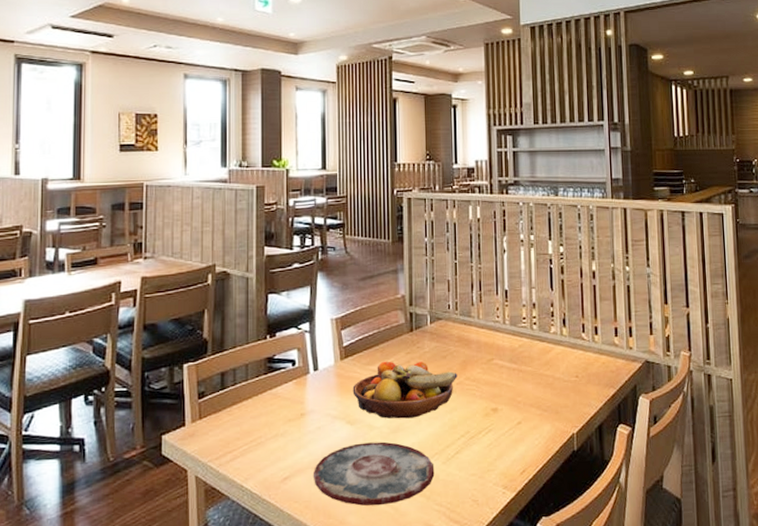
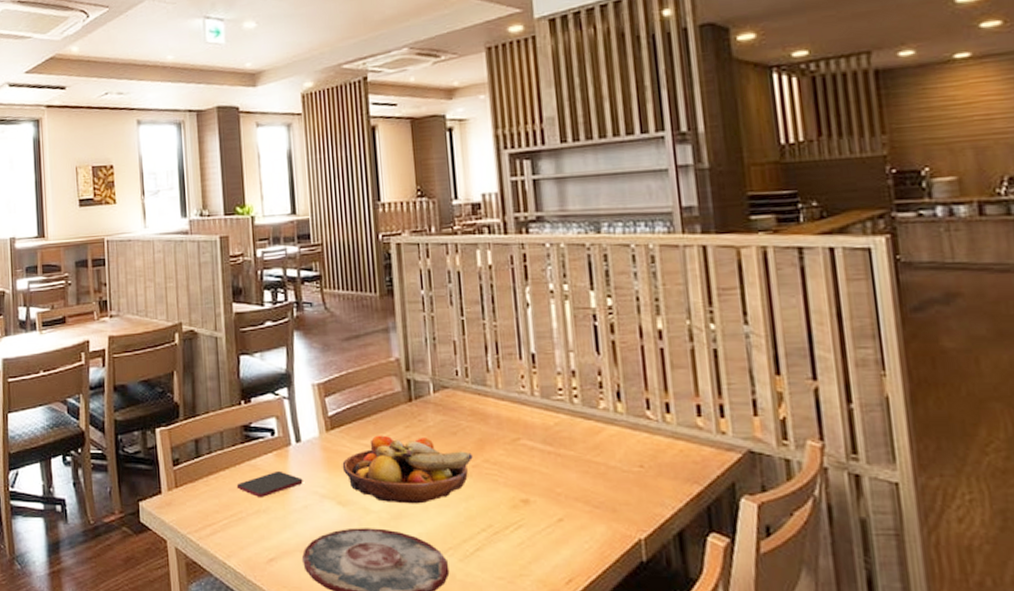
smartphone: none [258,397,318,422] -> present [236,470,303,497]

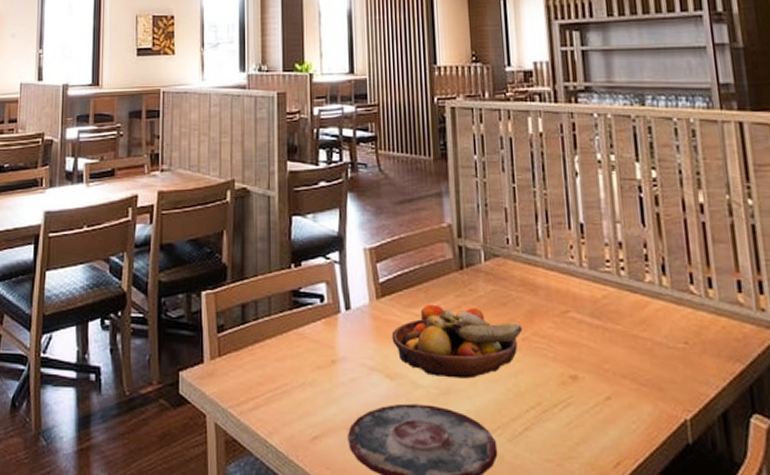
smartphone: present [236,470,303,497] -> none [282,340,351,369]

